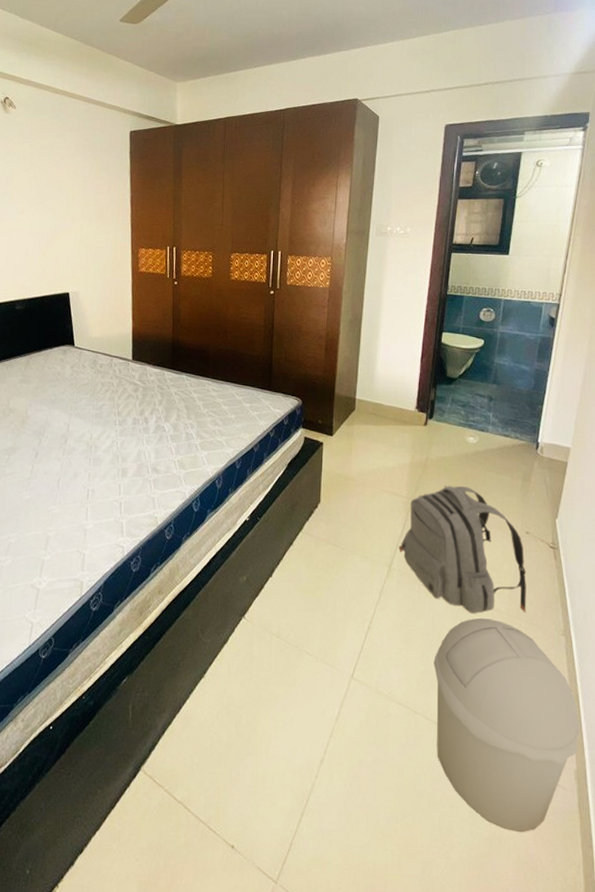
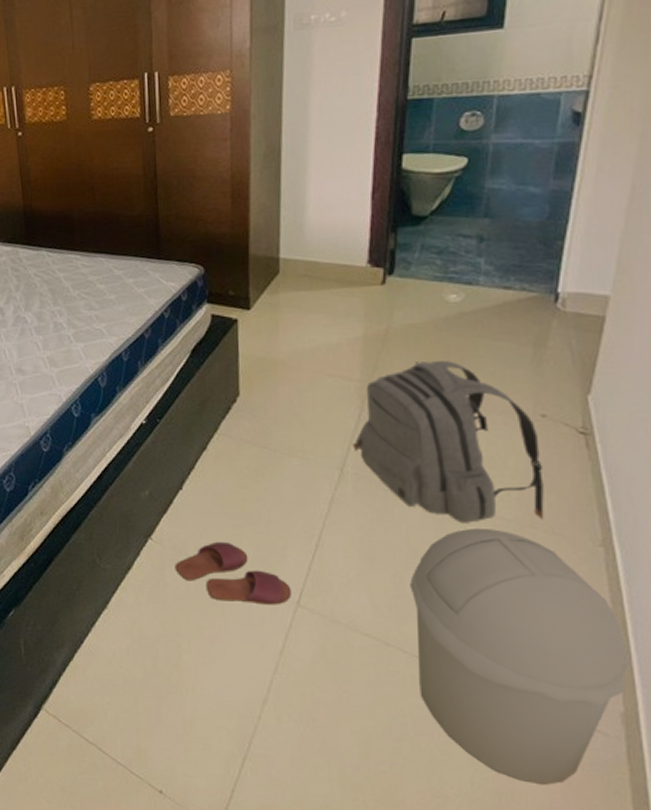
slippers: none [261,622,348,677] -> present [174,541,292,605]

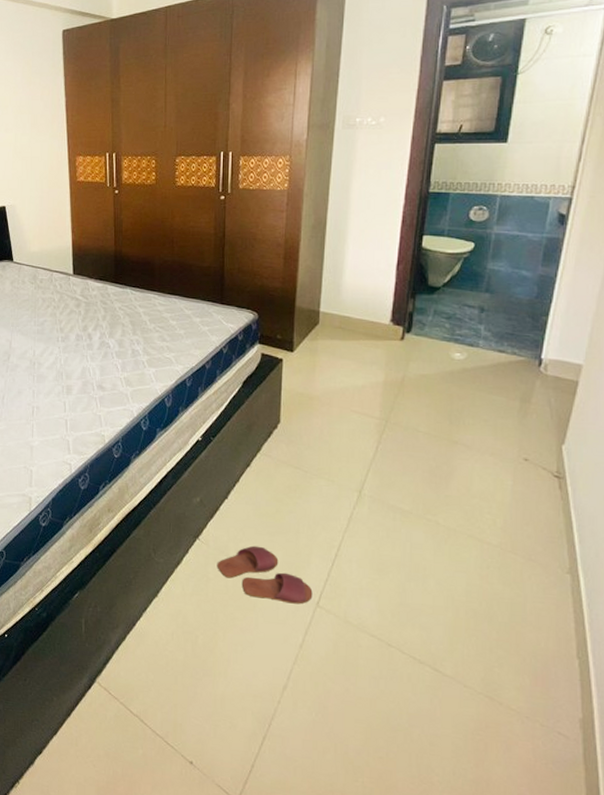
backpack: present [353,361,544,523] -> none [370,406,524,548]
trash bin: present [410,527,629,786] -> none [411,550,588,779]

